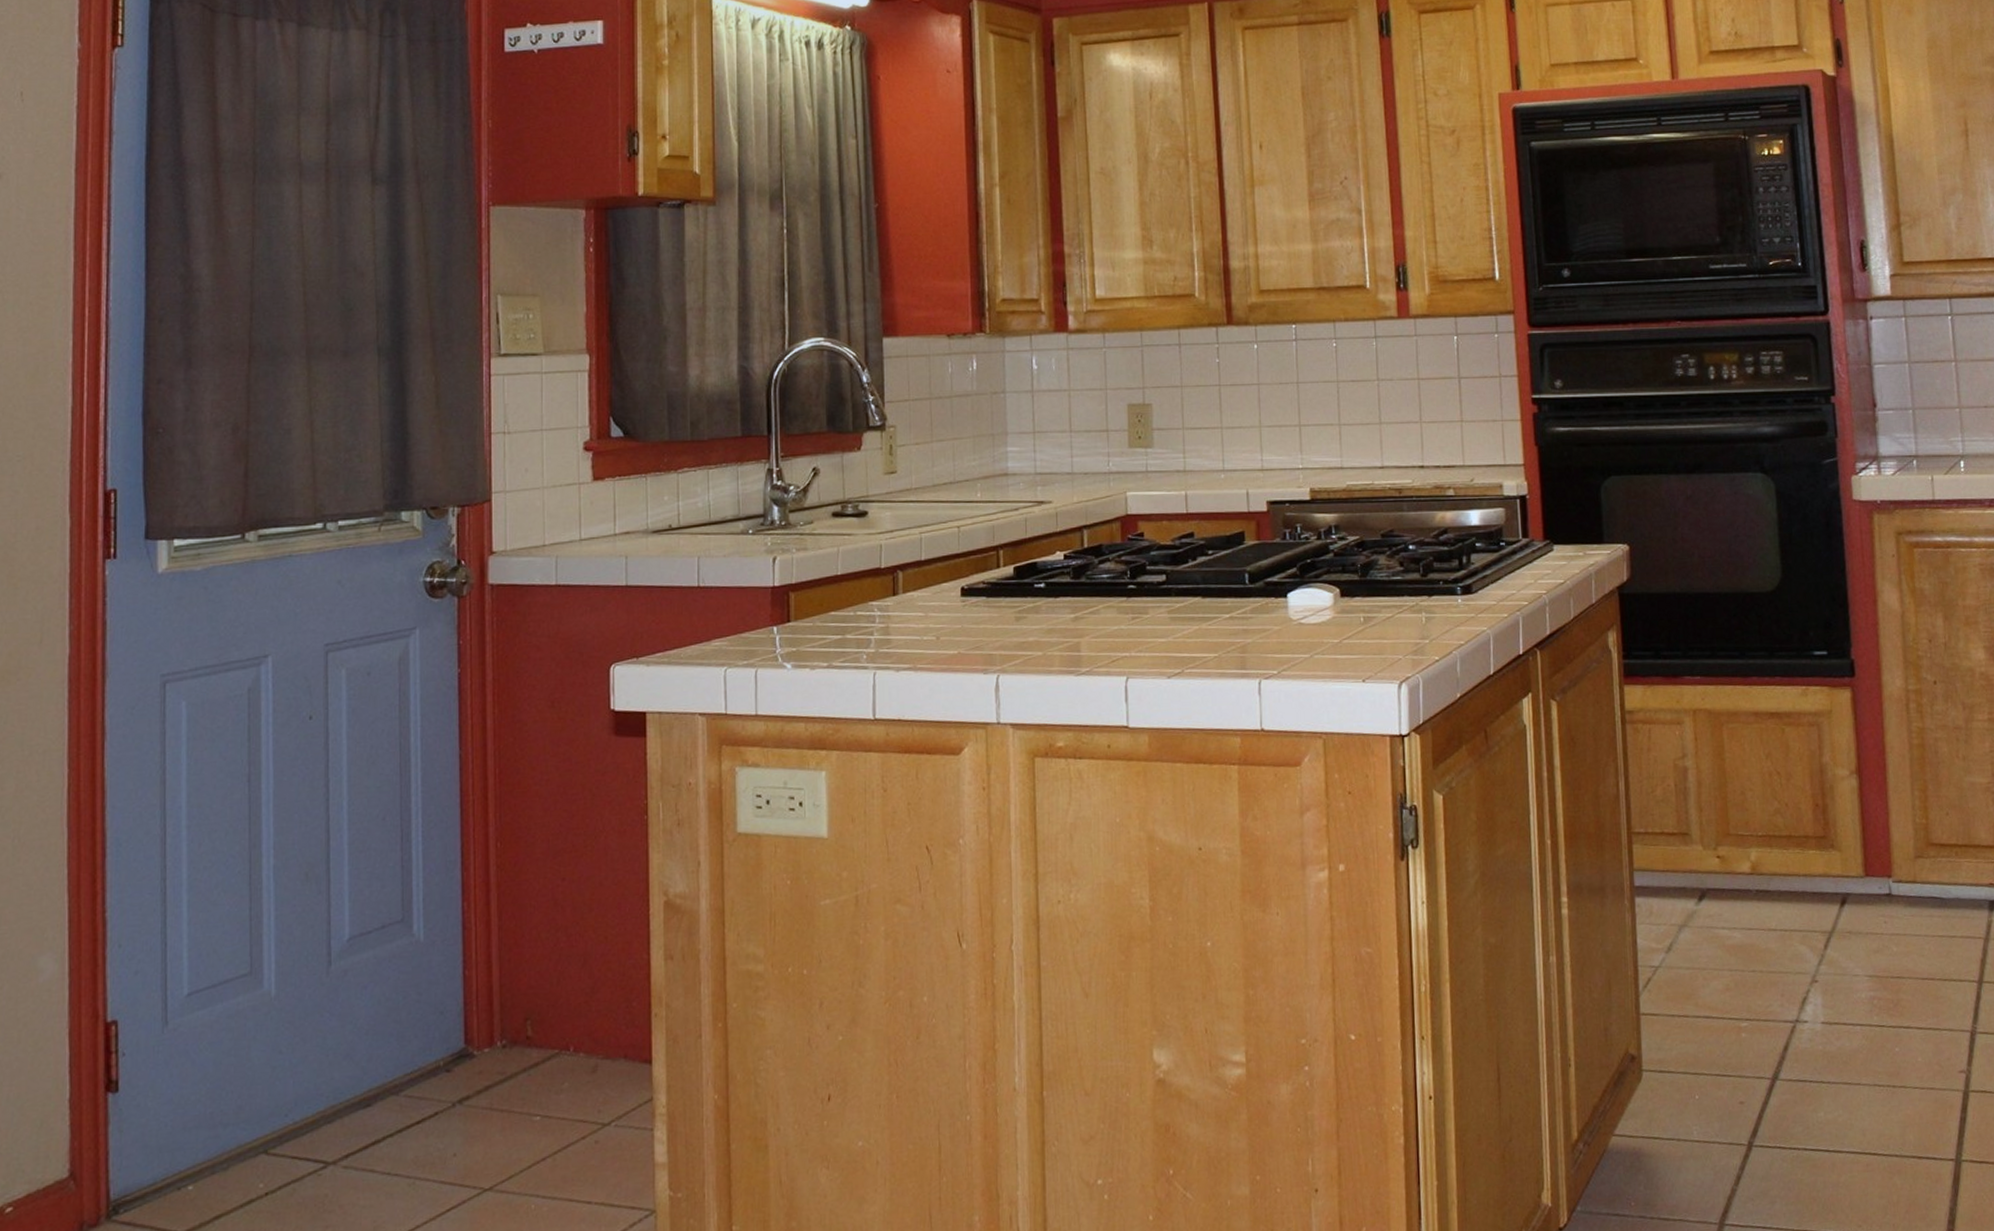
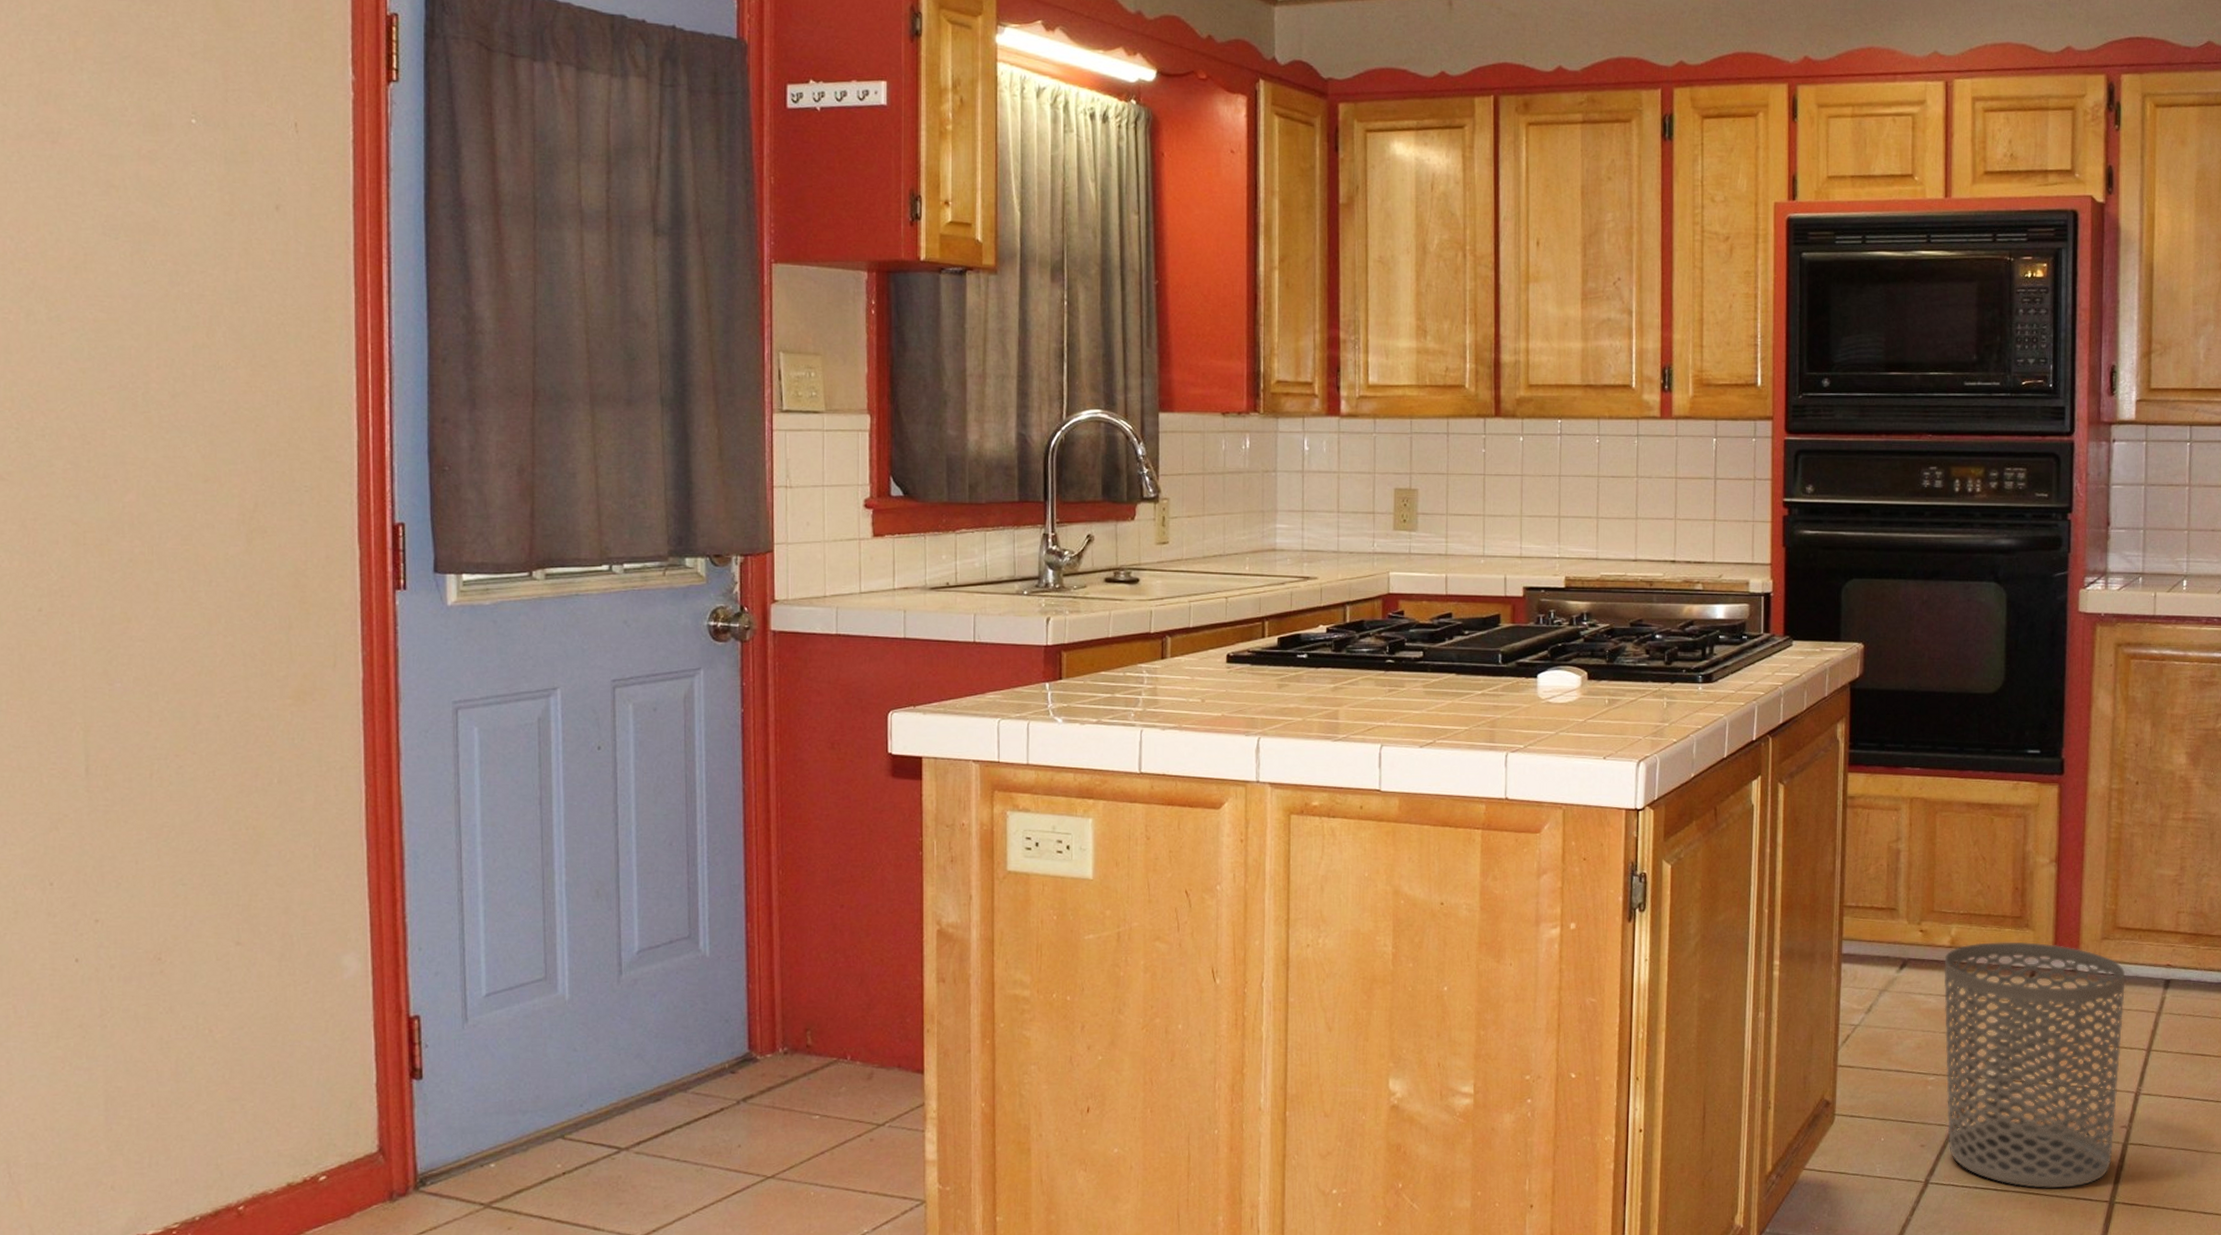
waste bin: none [1746,864,1953,1147] -> present [1944,941,2126,1189]

